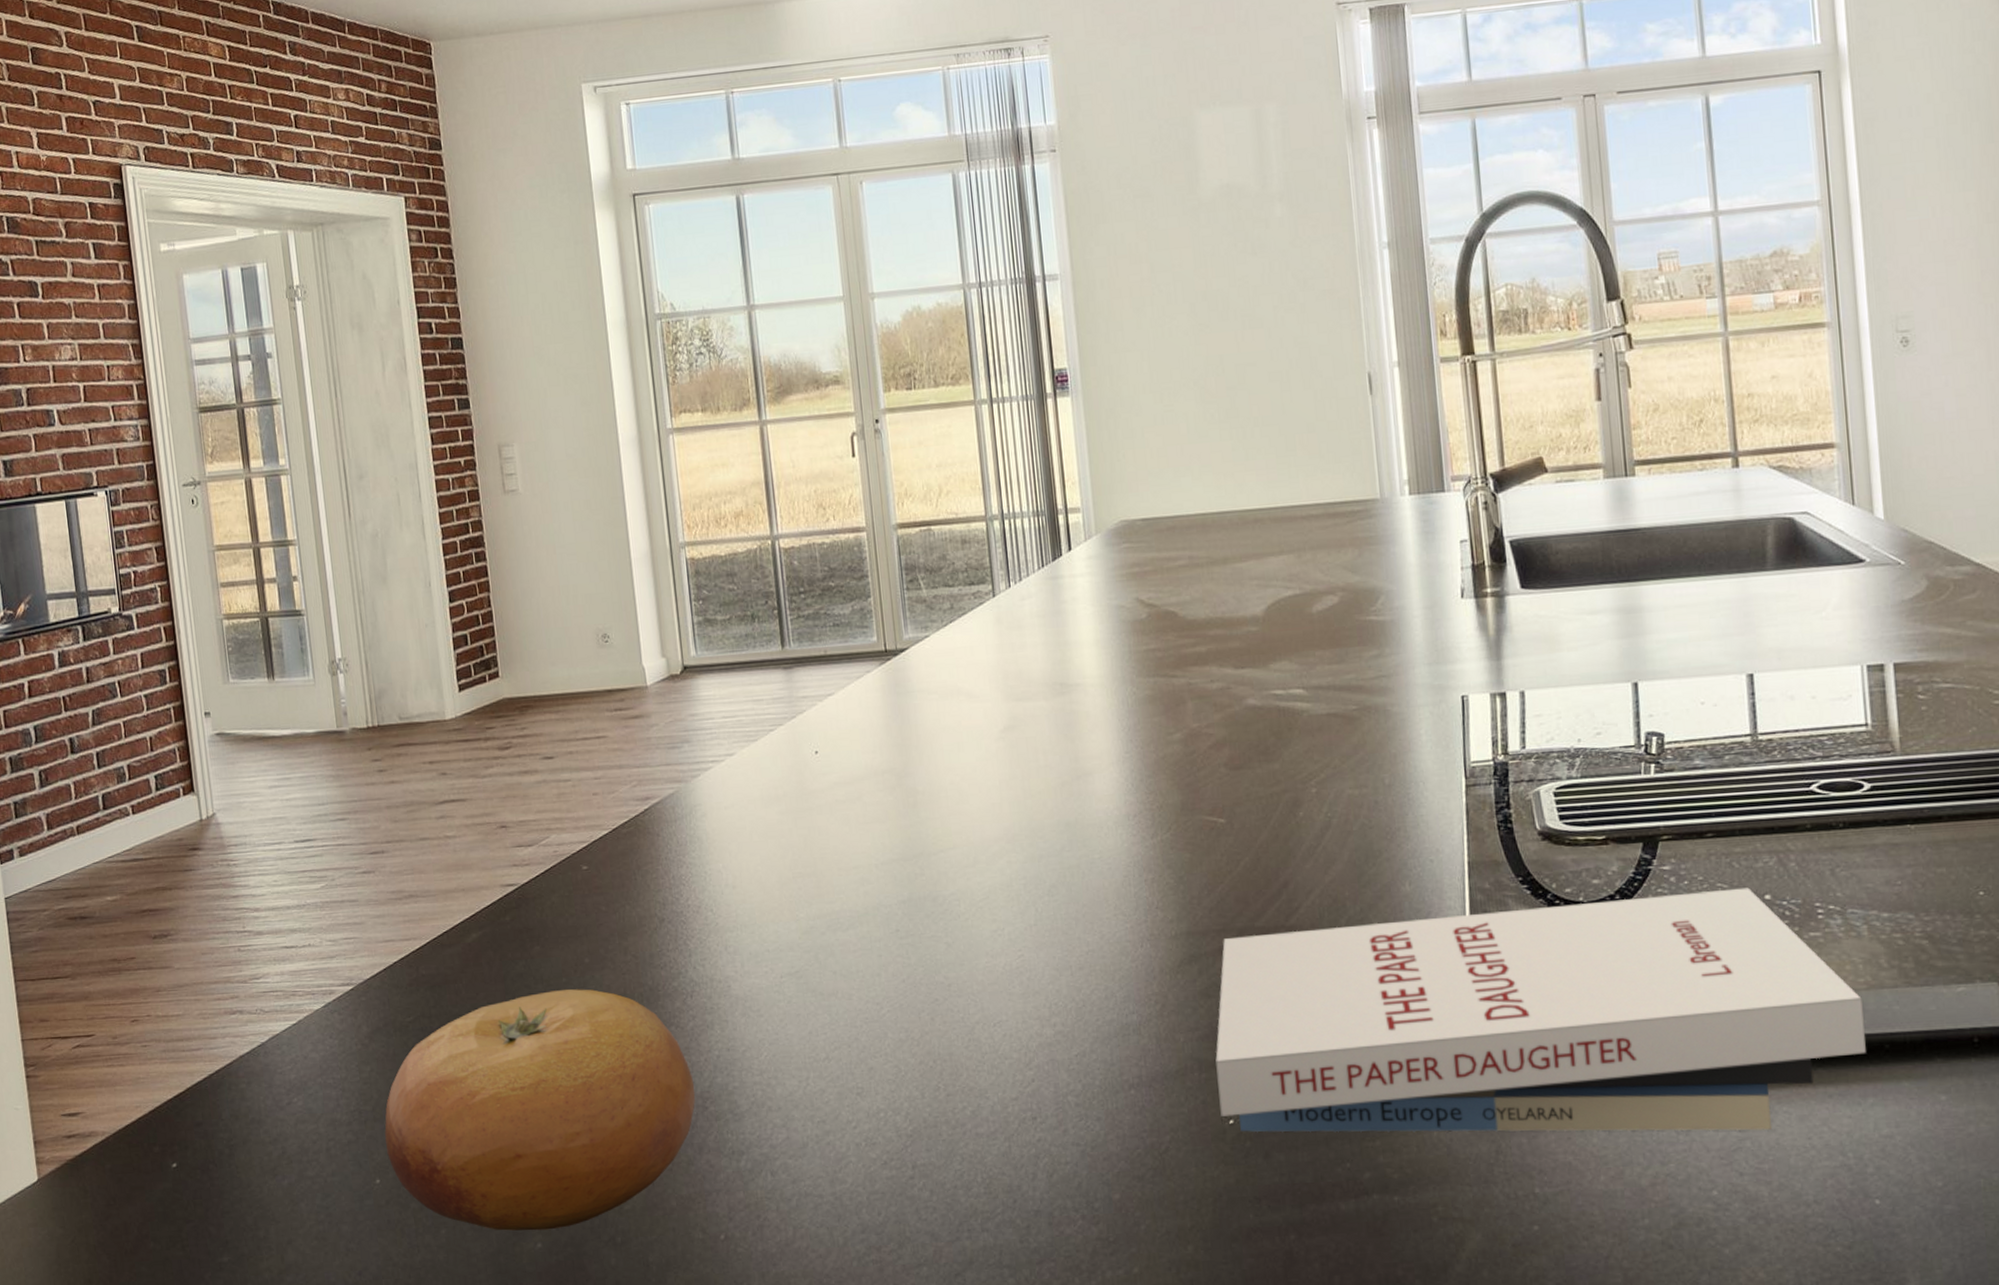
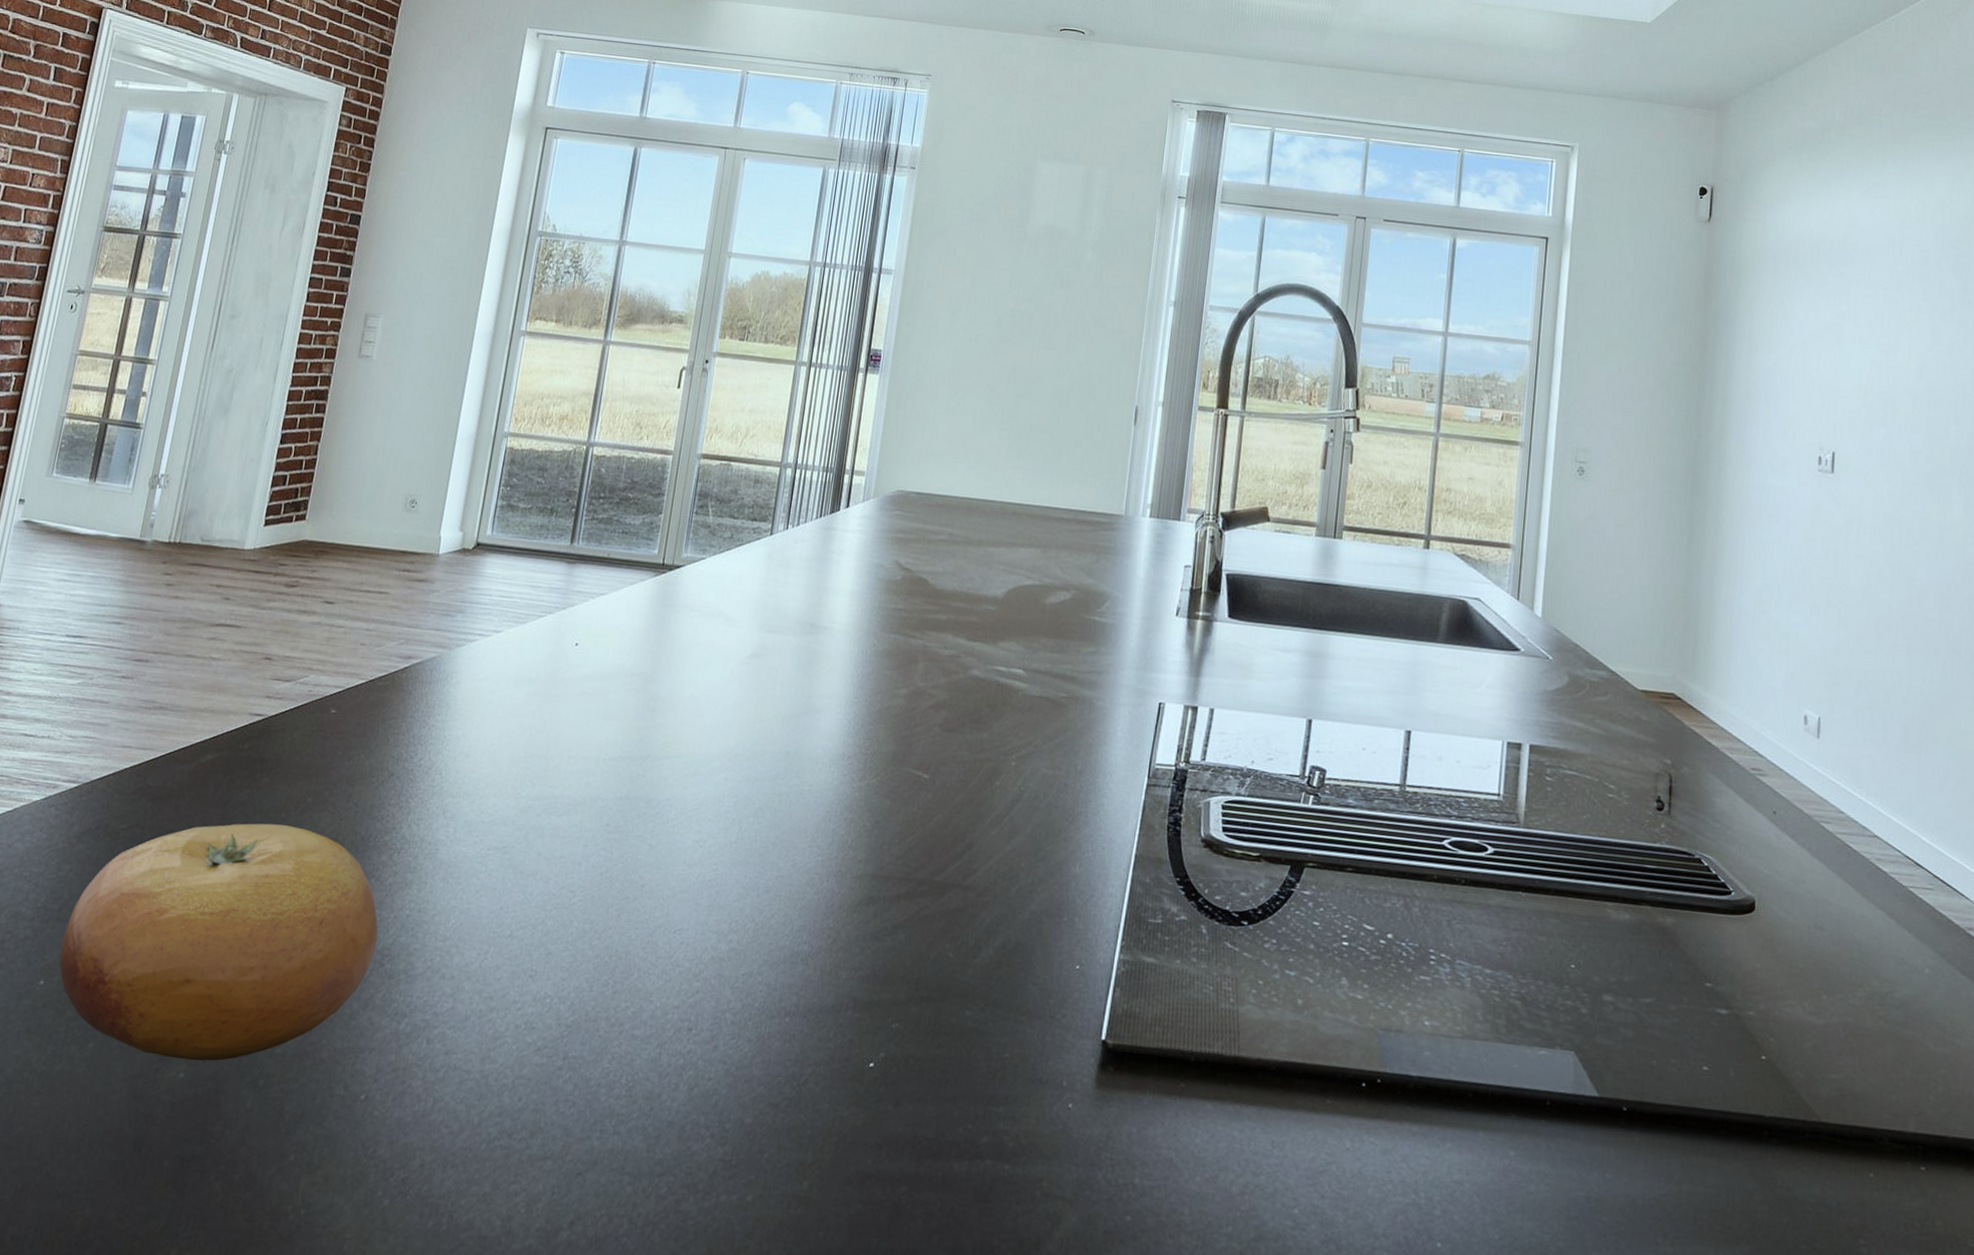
books: present [1215,887,1866,1132] -> none [863,887,1456,1158]

